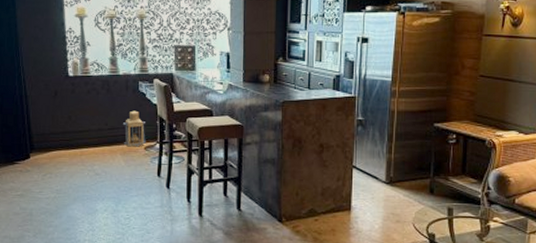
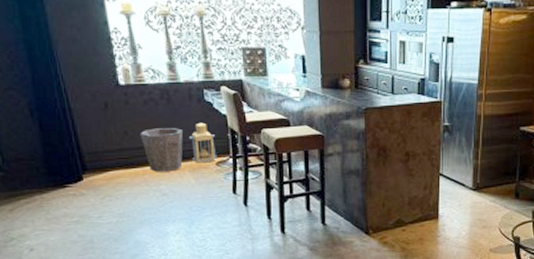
waste bin: none [81,114,119,154] -> present [140,128,184,172]

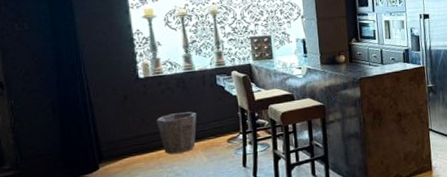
lantern: present [190,122,217,163] -> none [203,104,228,142]

